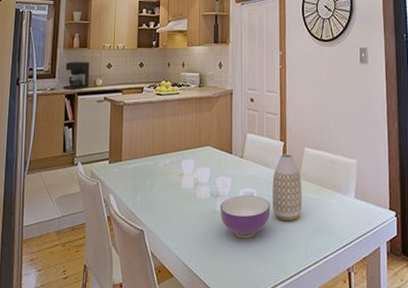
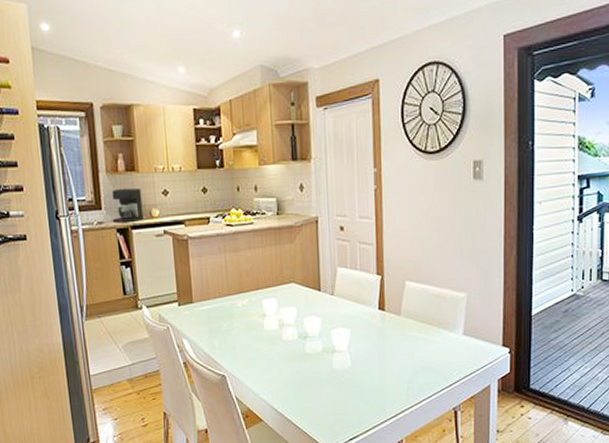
bowl: present [220,195,270,239] -> none [309,335,367,381]
vase: present [272,153,303,221] -> none [368,288,404,362]

